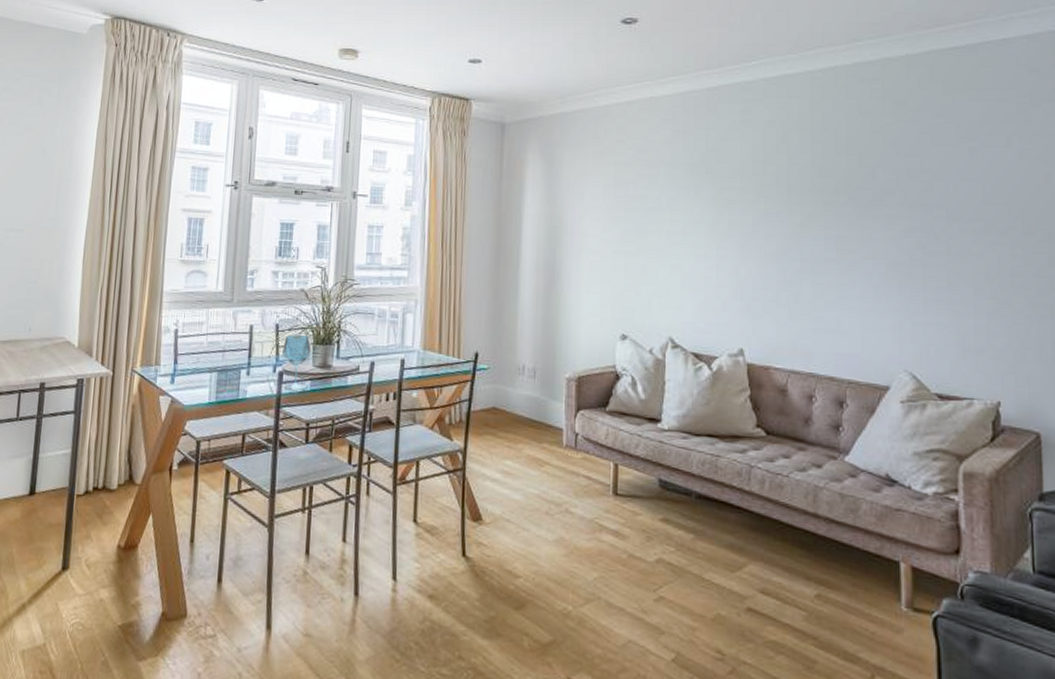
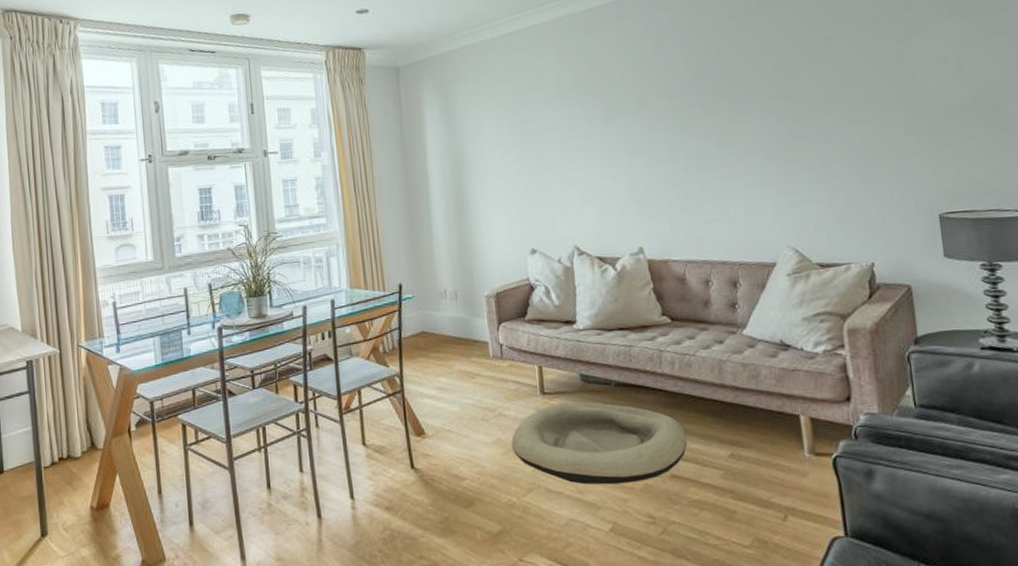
dog bed: none [574,507,768,610] -> present [511,401,687,485]

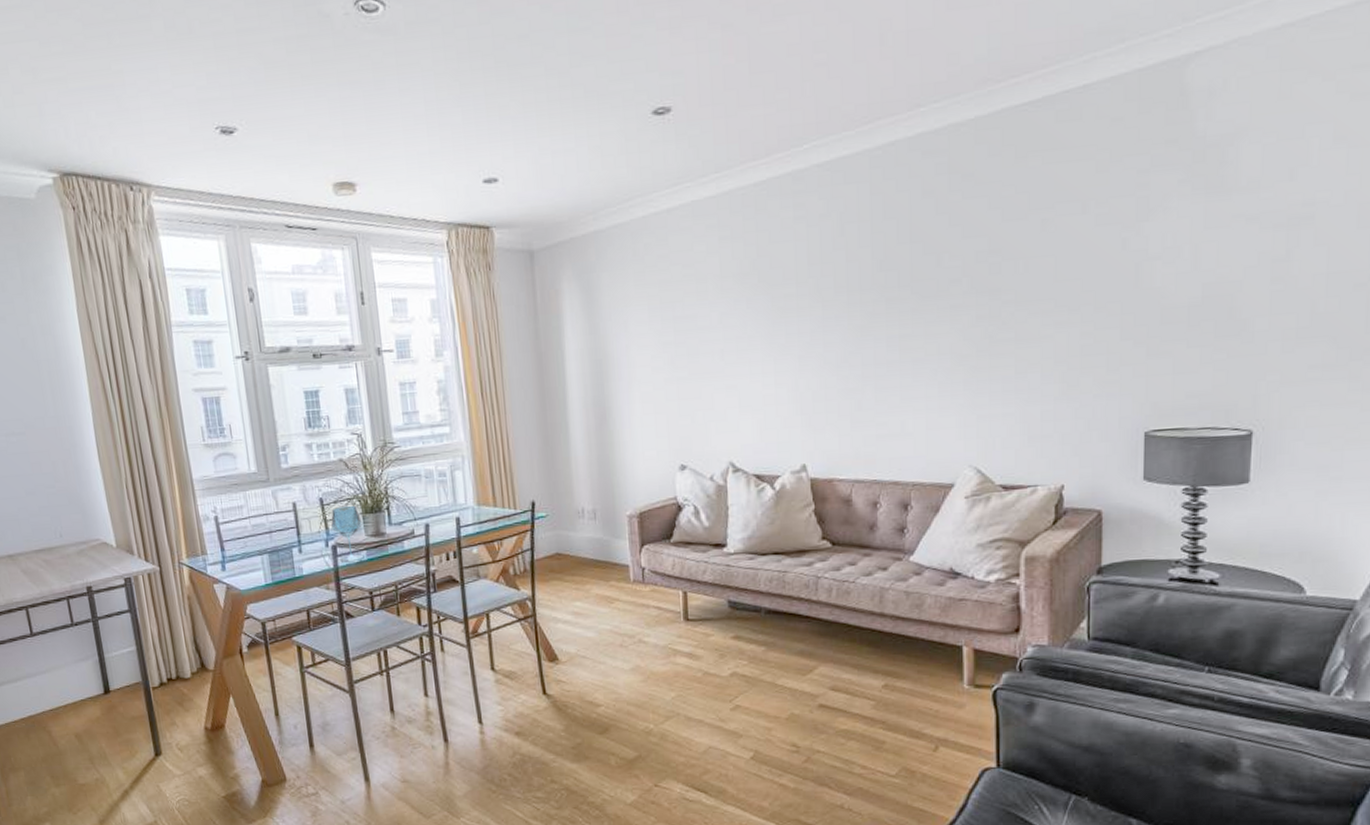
dog bed: present [511,401,687,485] -> none [650,628,838,714]

